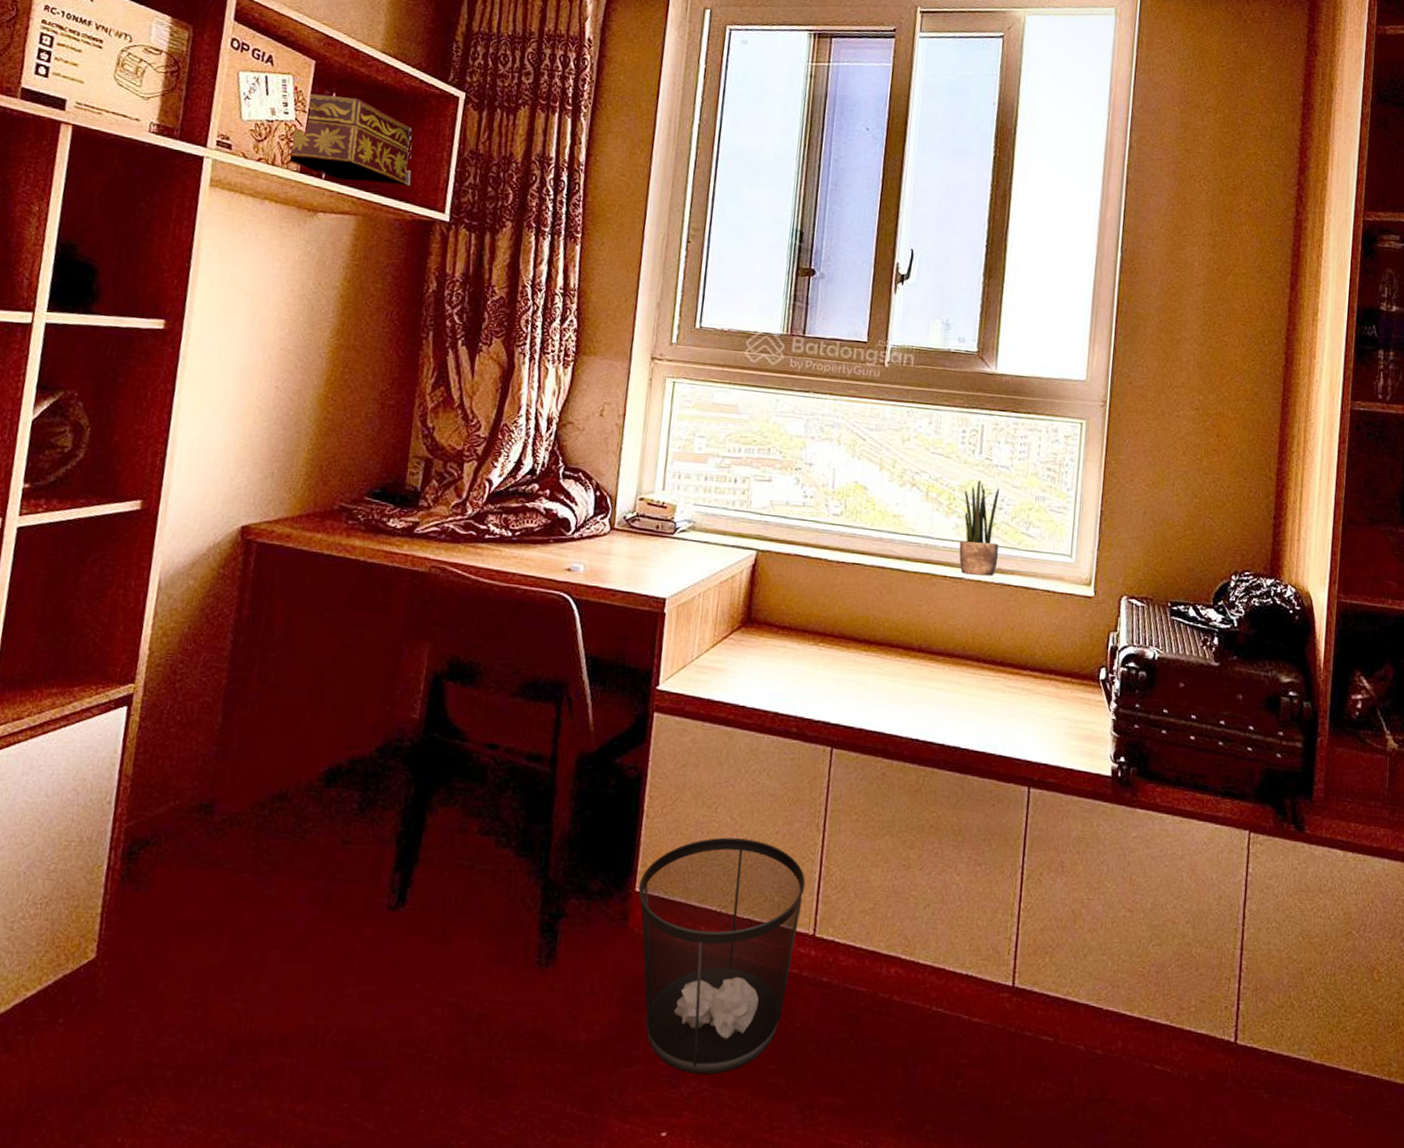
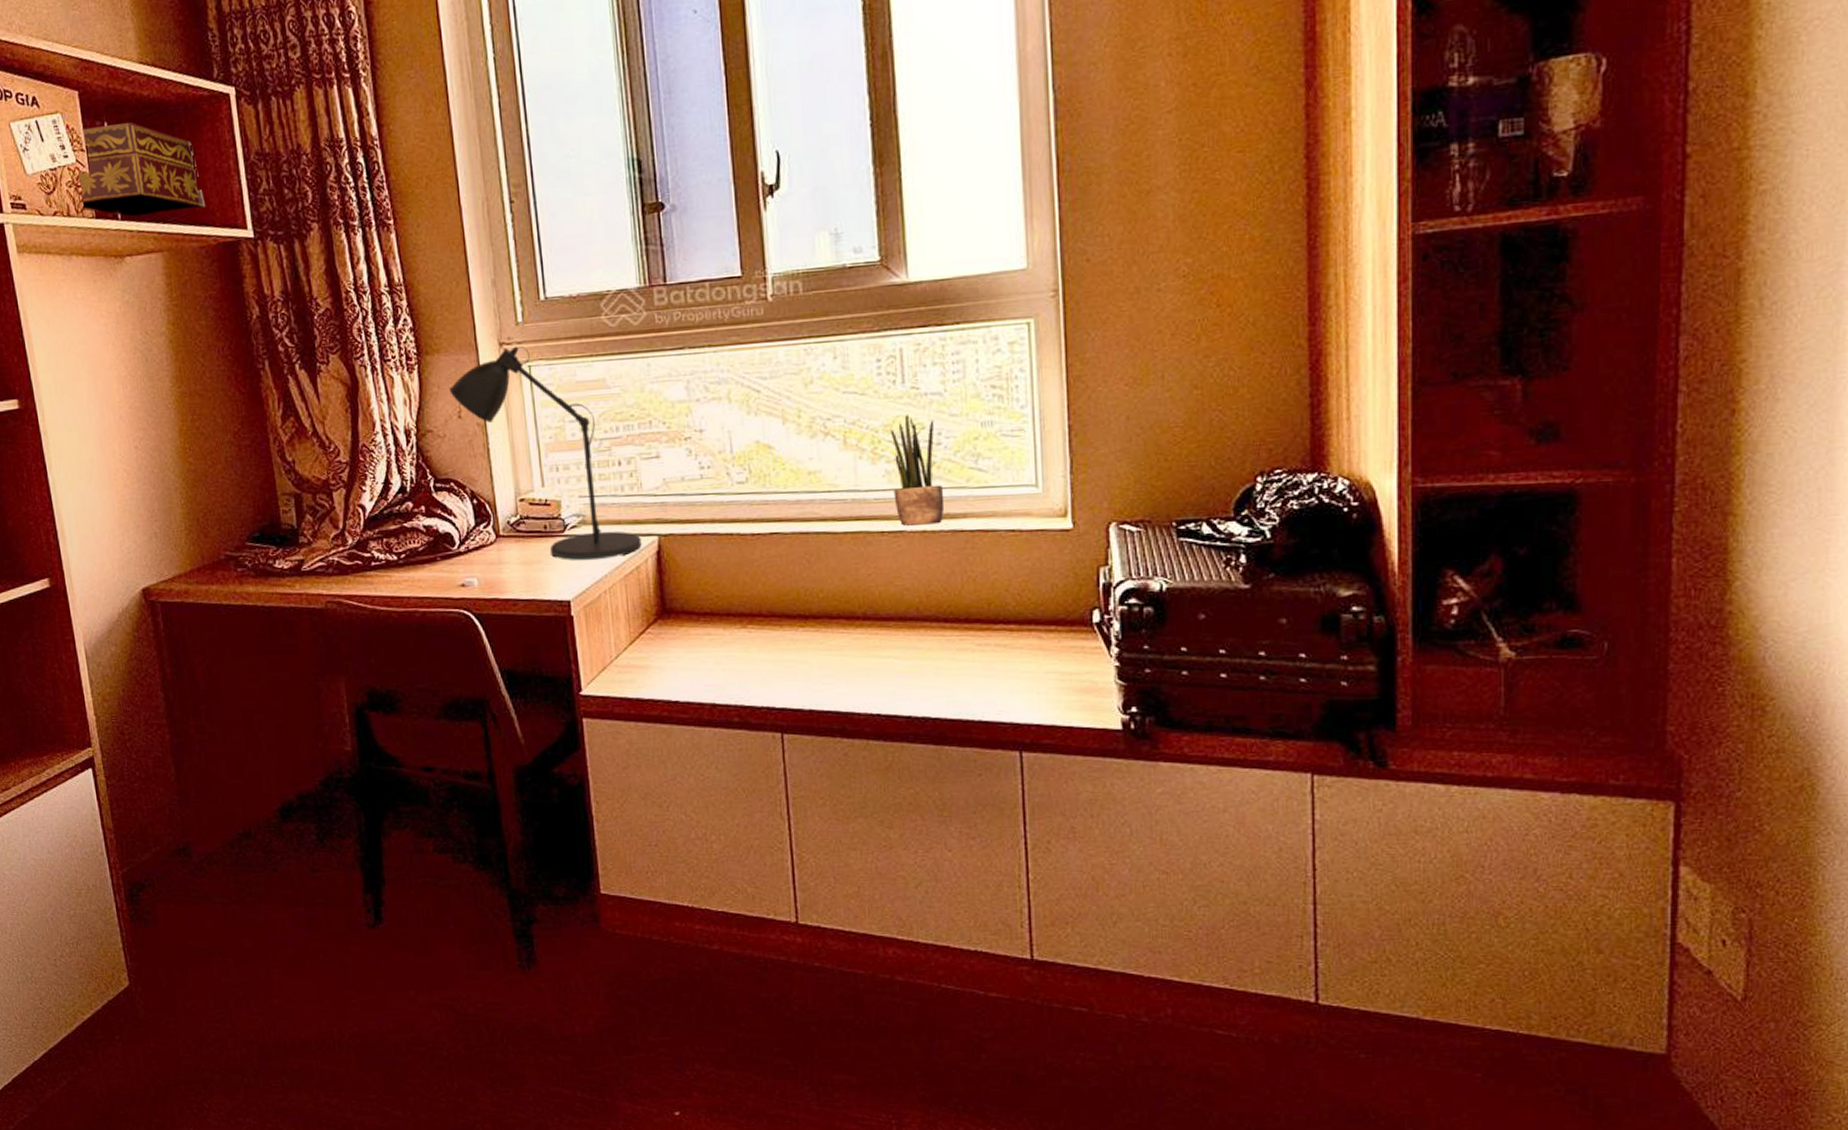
desk lamp: none [597,362,741,565] -> present [449,345,642,561]
waste bin: present [638,837,806,1075] -> none [603,834,779,1059]

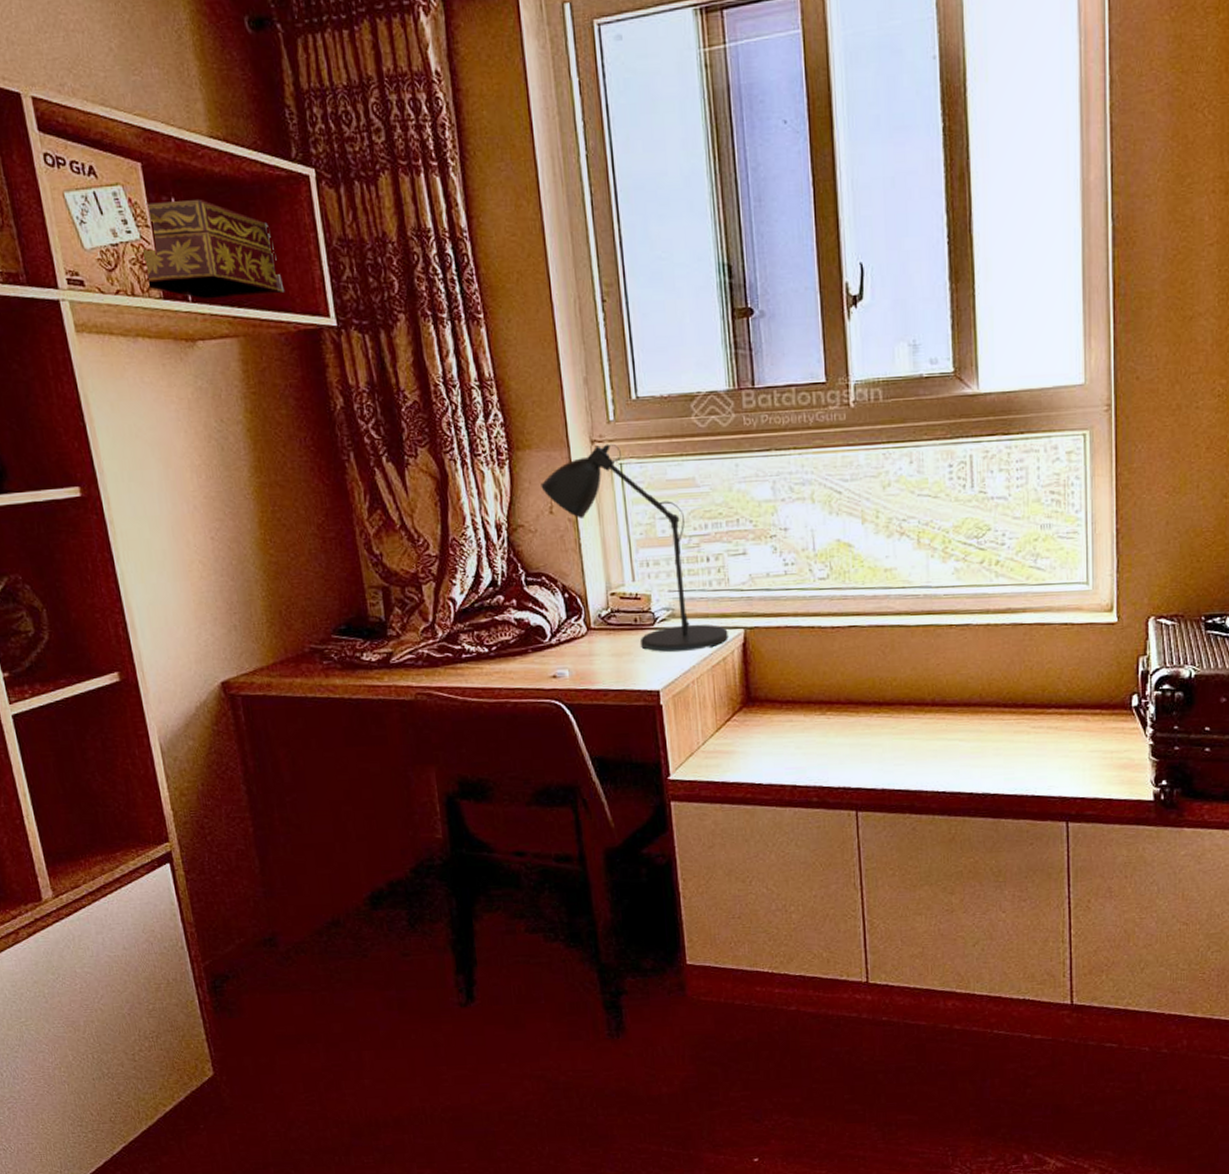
potted plant: present [890,413,945,526] -> none [960,516,1007,619]

